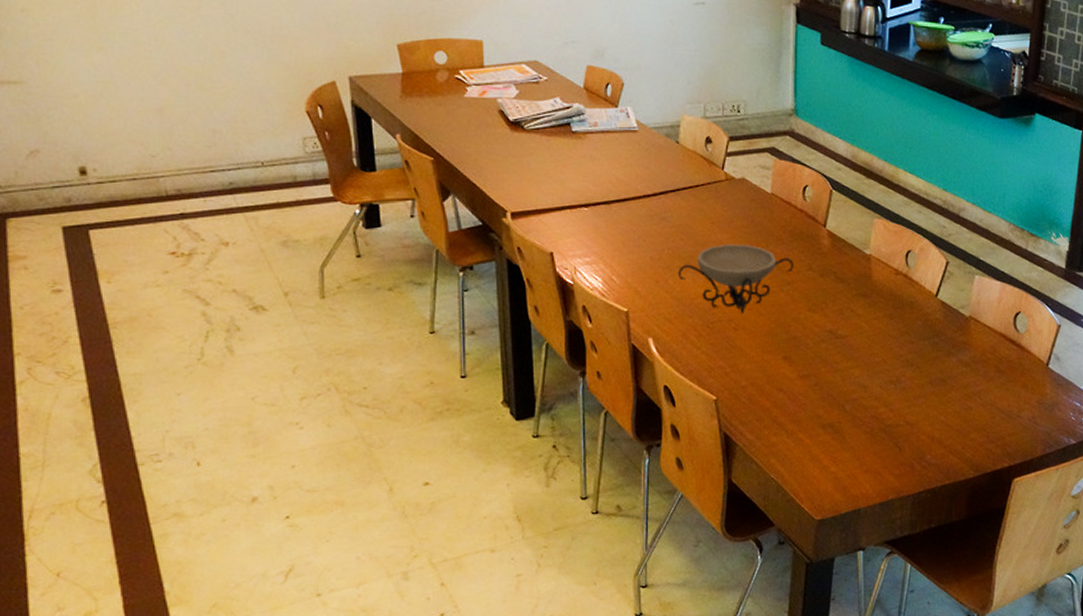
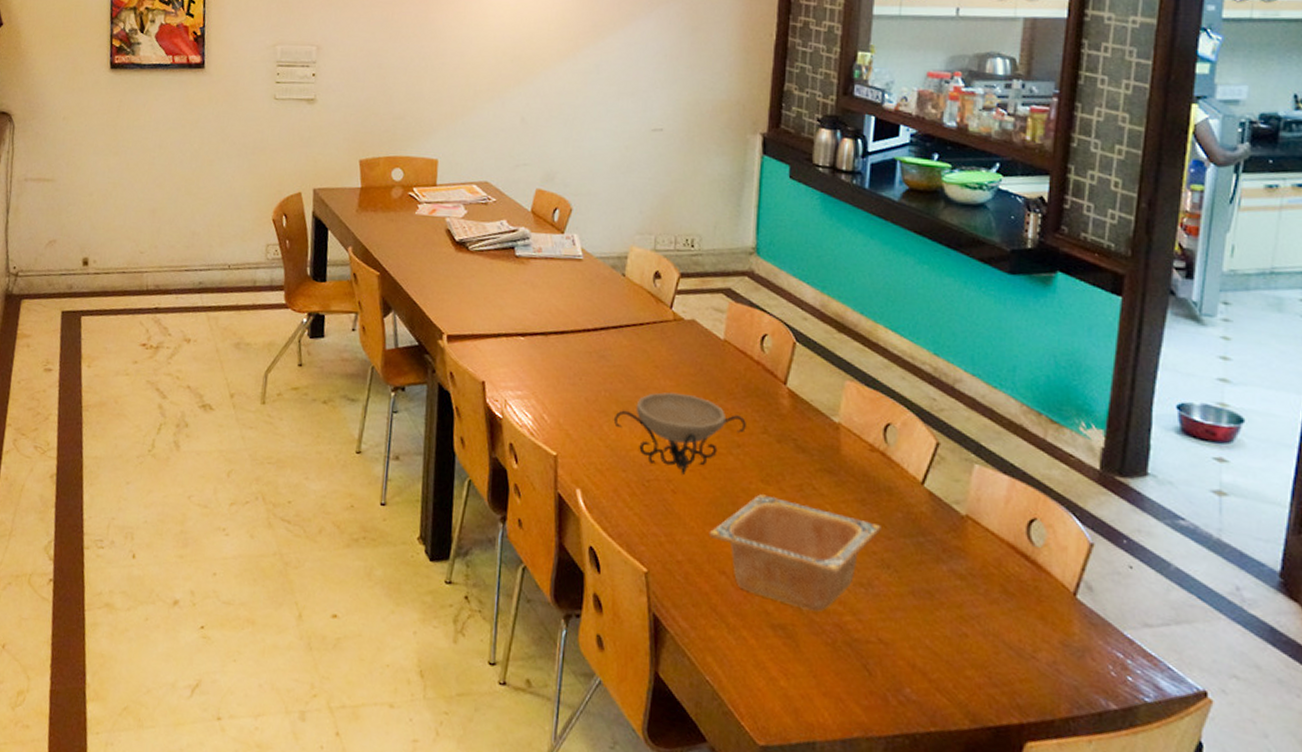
serving bowl: none [767,321,906,410] -> present [708,494,881,613]

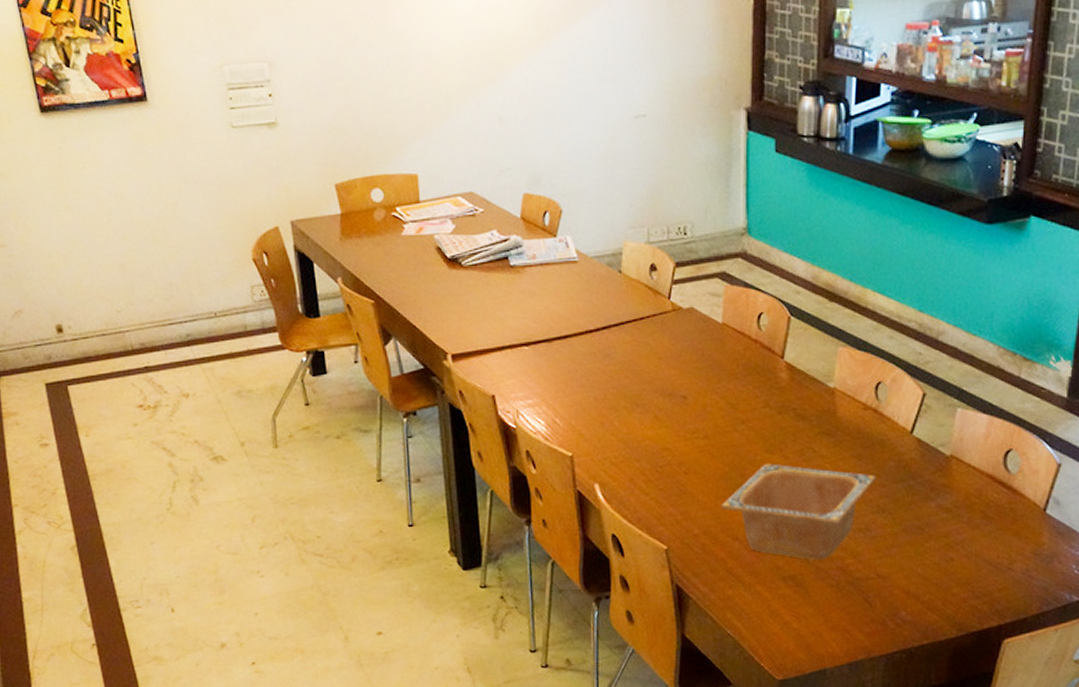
decorative bowl: present [613,392,746,475] -> none [623,380,748,456]

